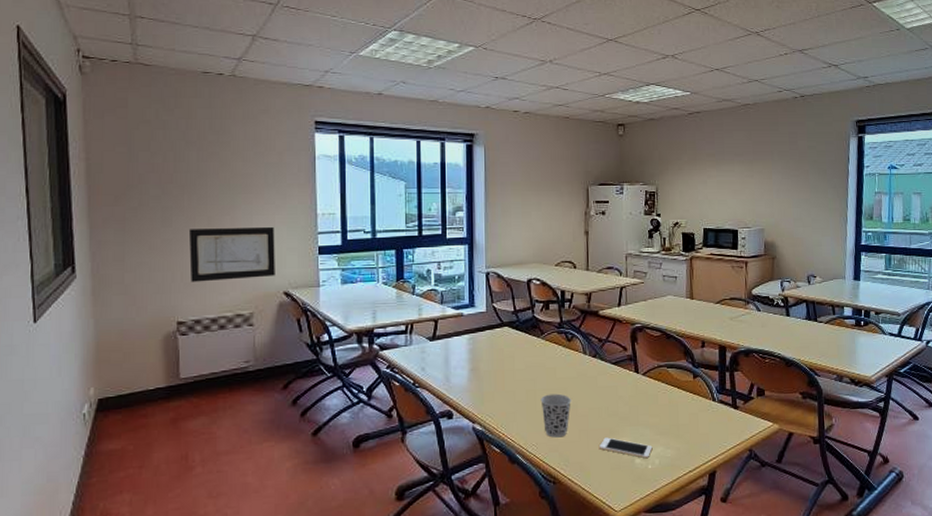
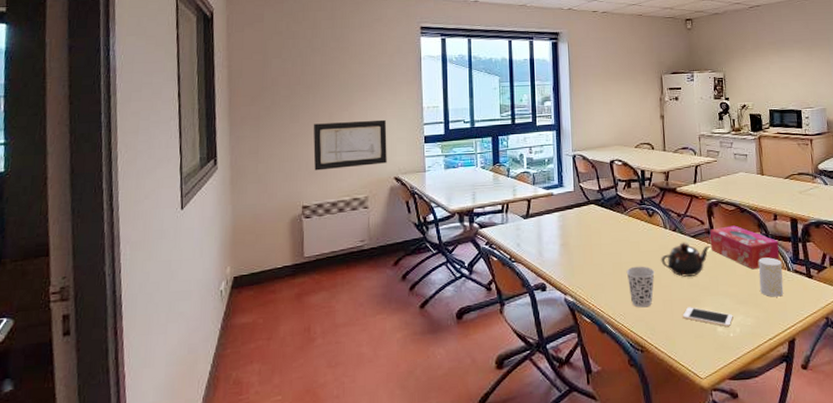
teapot: none [578,369,632,406] -> present [661,242,711,277]
tissue box: none [632,352,706,399] -> present [709,225,780,270]
cup: none [682,387,708,428] -> present [758,257,784,297]

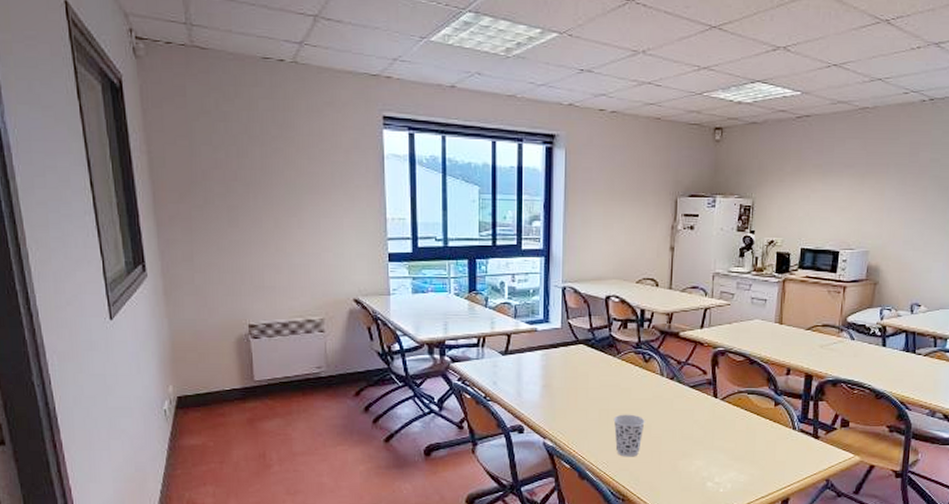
wall art: present [313,119,387,171] -> none [255,230,345,286]
teapot: present [661,242,711,277] -> none [653,392,711,428]
cell phone: present [683,307,733,327] -> none [671,460,726,483]
tissue box: present [709,225,780,270] -> none [710,378,788,426]
cup: present [758,257,784,297] -> none [759,414,788,456]

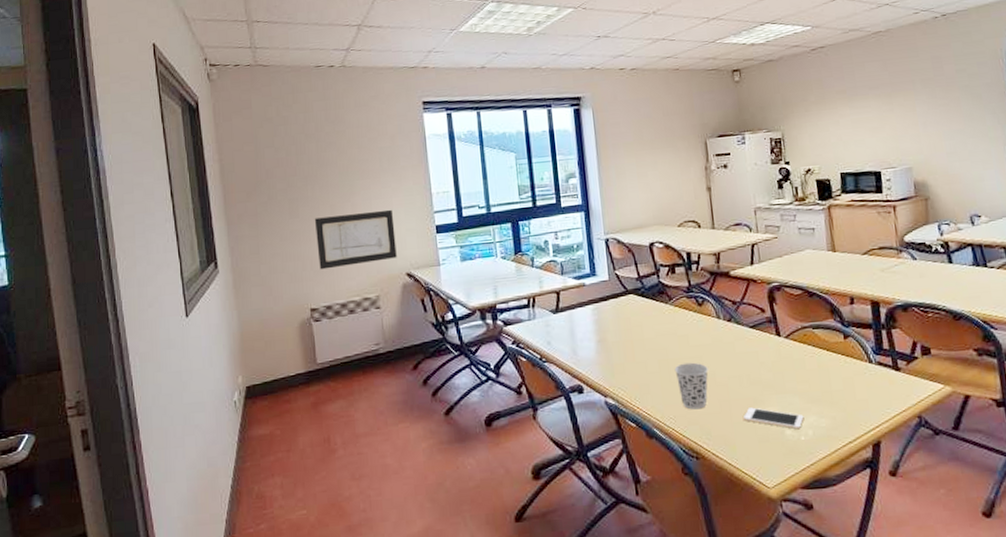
wall art: none [255,230,345,286] -> present [314,209,397,270]
cell phone: none [671,460,726,483] -> present [744,407,804,430]

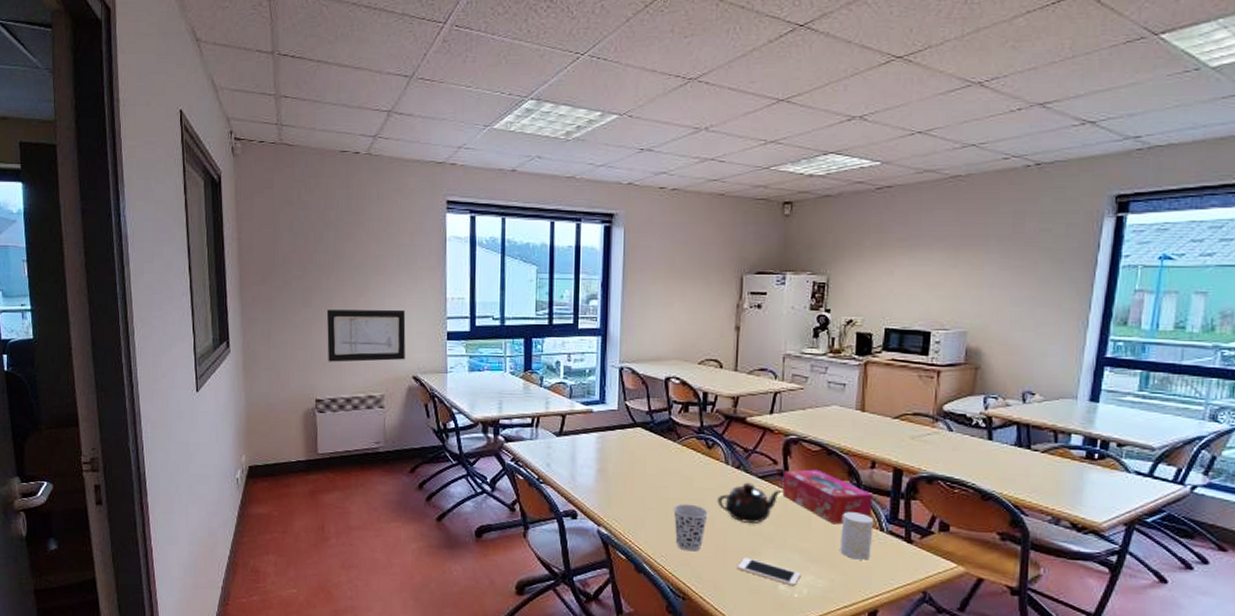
teapot: none [714,333,774,374] -> present [717,482,782,523]
tissue box: none [772,312,859,363] -> present [782,469,873,525]
cup: none [832,348,865,394] -> present [840,512,874,560]

